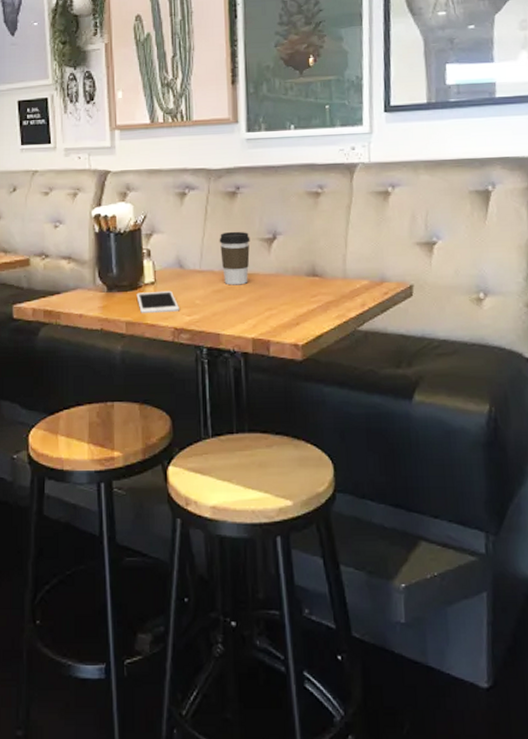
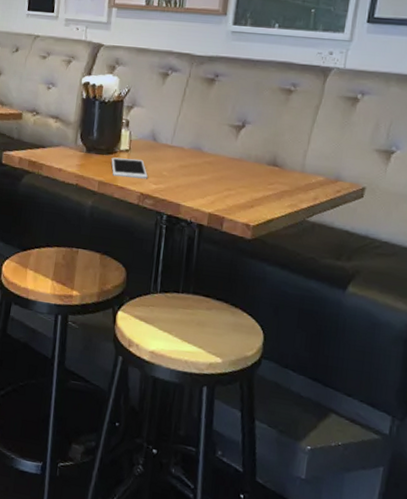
coffee cup: present [219,231,250,285] -> none [191,114,221,164]

